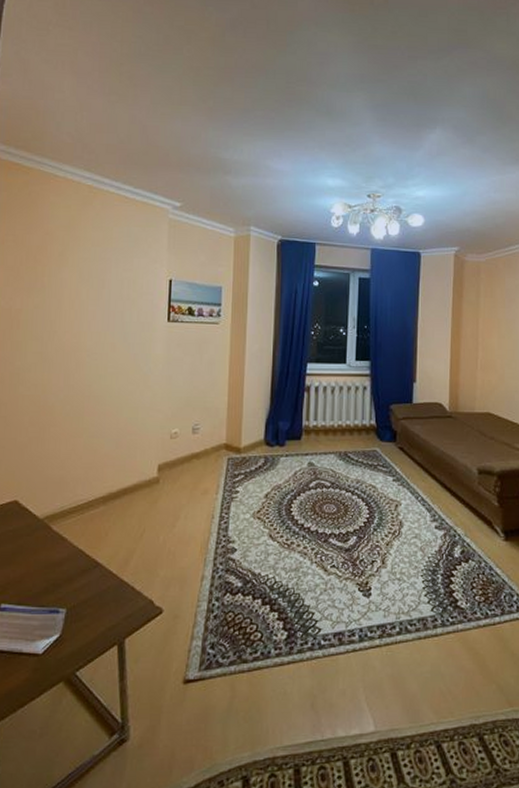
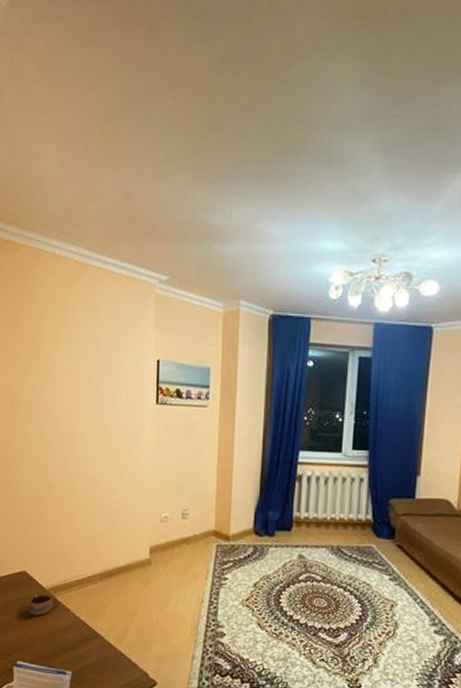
cup: none [17,525,49,550] -> present [28,594,54,616]

